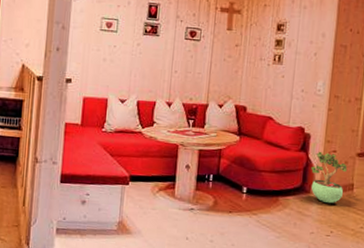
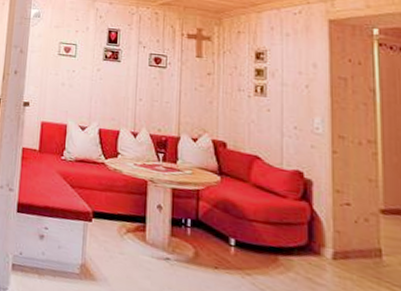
potted plant: present [310,151,348,204] -> none [317,202,370,273]

